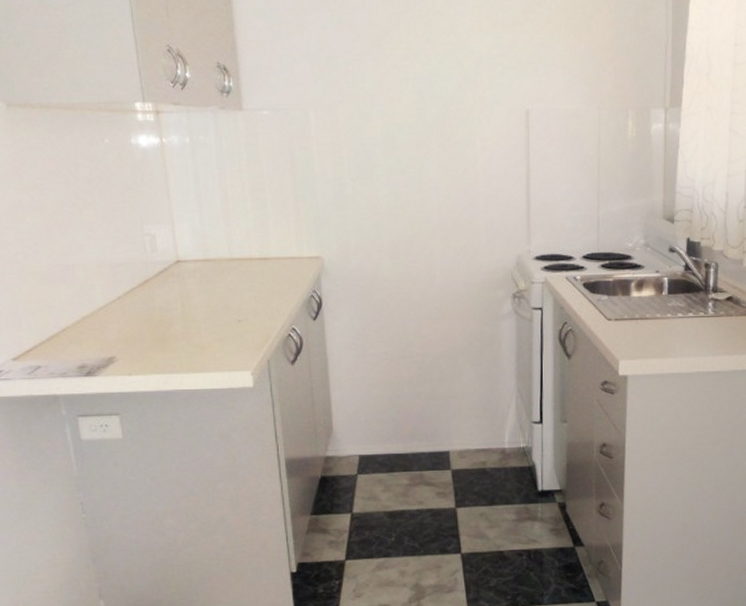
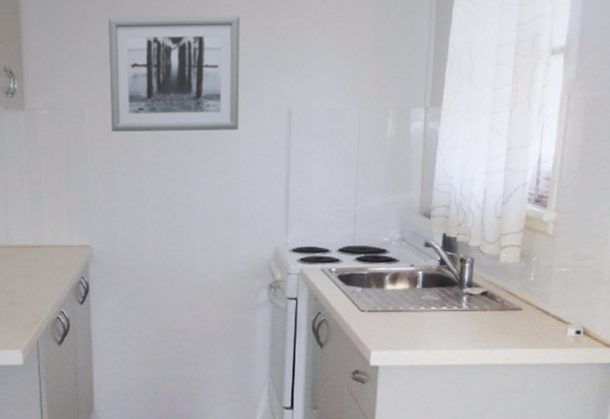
wall art: none [330,9,475,135] -> present [108,16,240,133]

